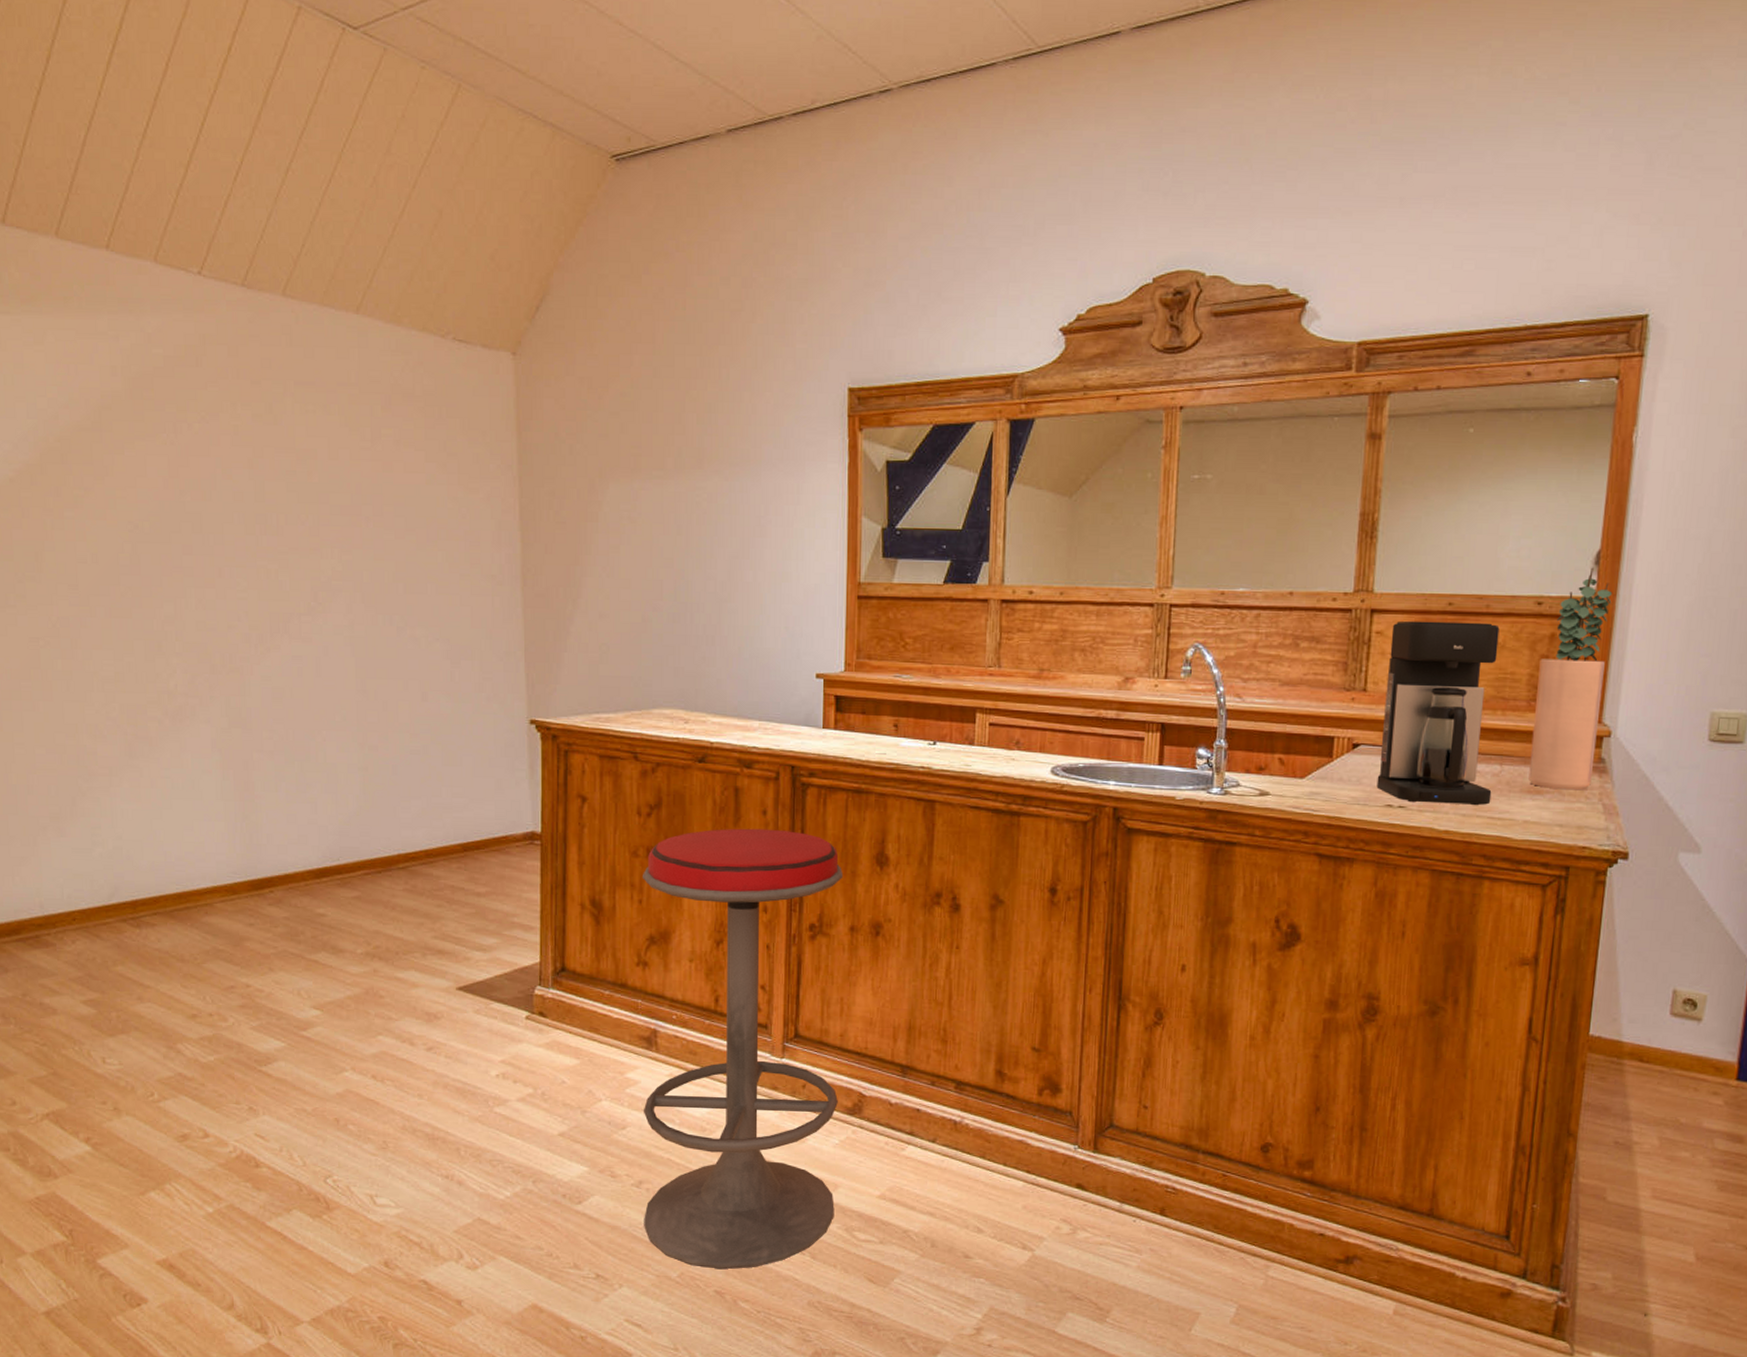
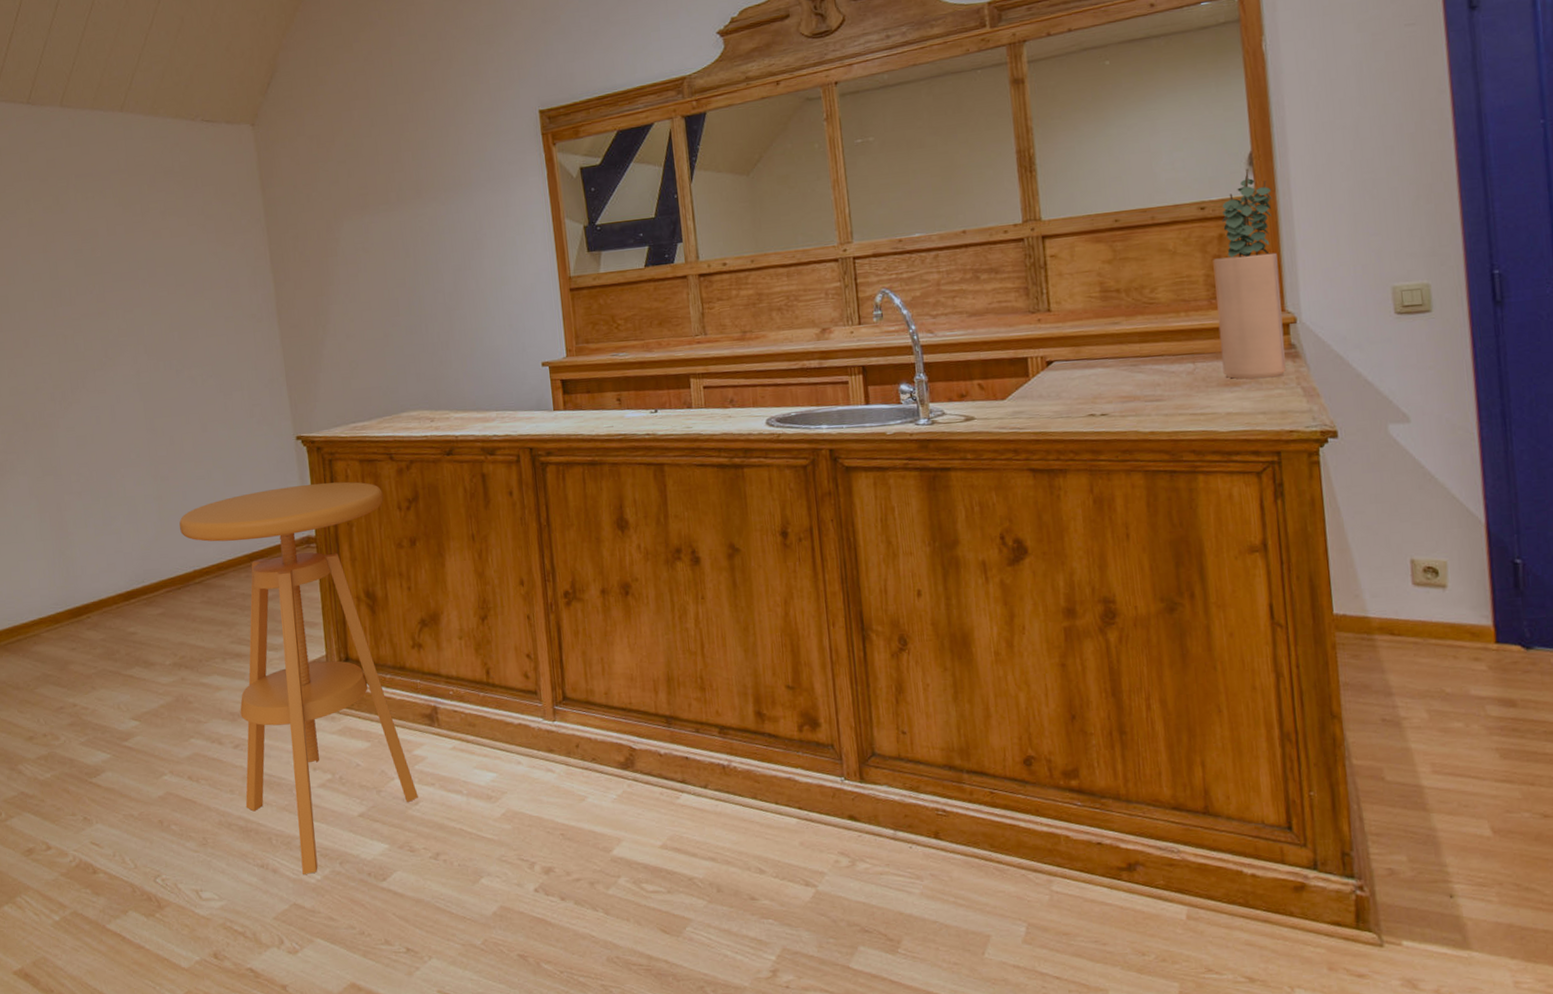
stool: none [386,774,626,1190] -> present [179,481,418,874]
bar stool: present [643,828,844,1270] -> none [409,507,621,933]
coffee maker: present [1376,620,1500,806] -> none [1064,233,1191,410]

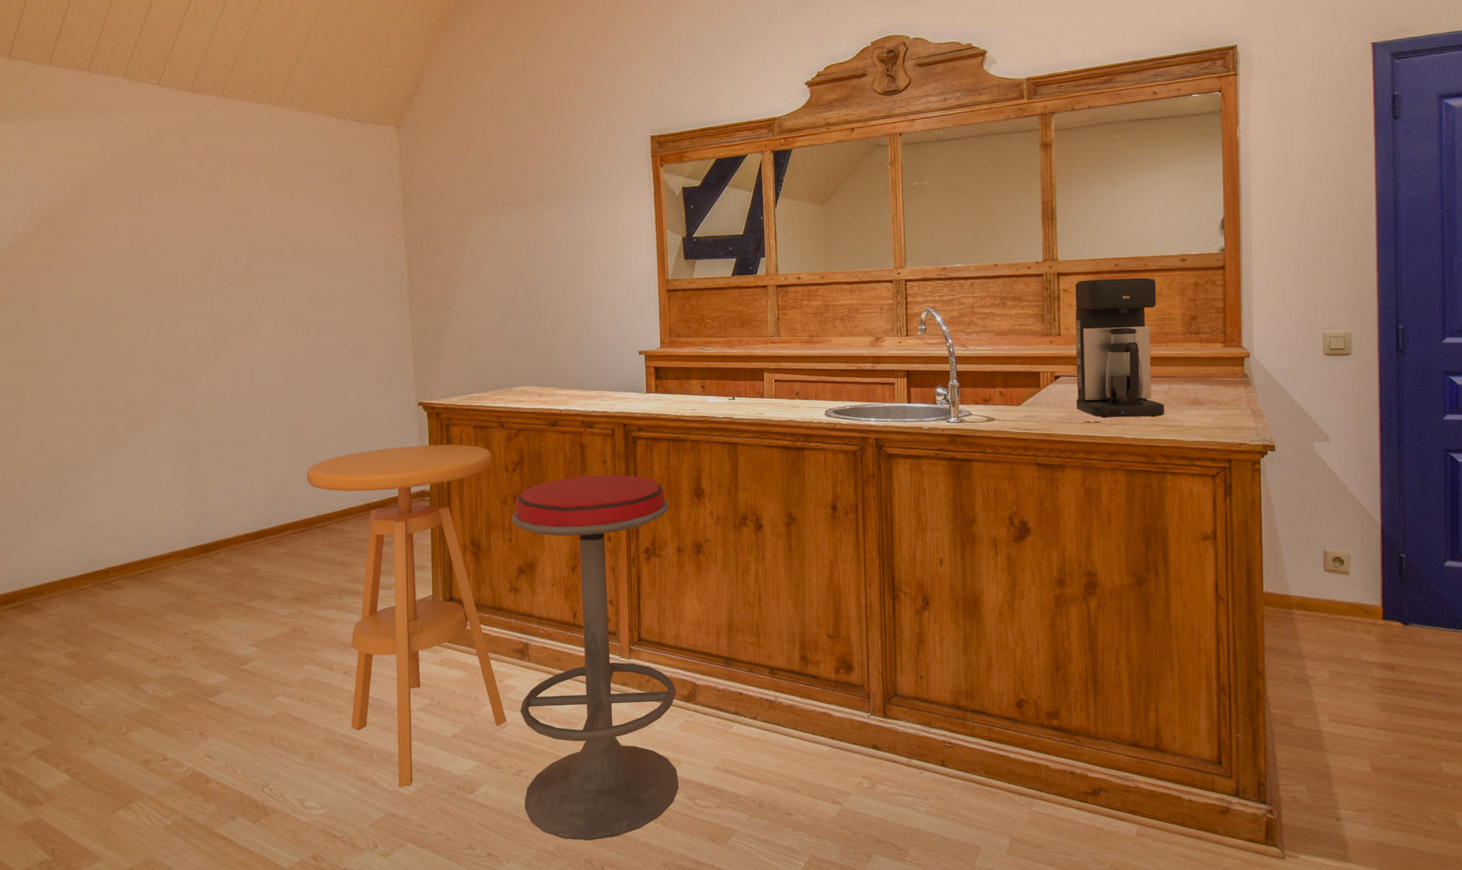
bar stool: none [409,507,621,933] -> present [511,474,679,841]
coffee maker: none [1064,233,1191,410] -> present [1075,277,1165,419]
vase: present [1213,168,1286,379] -> none [1189,230,1240,400]

